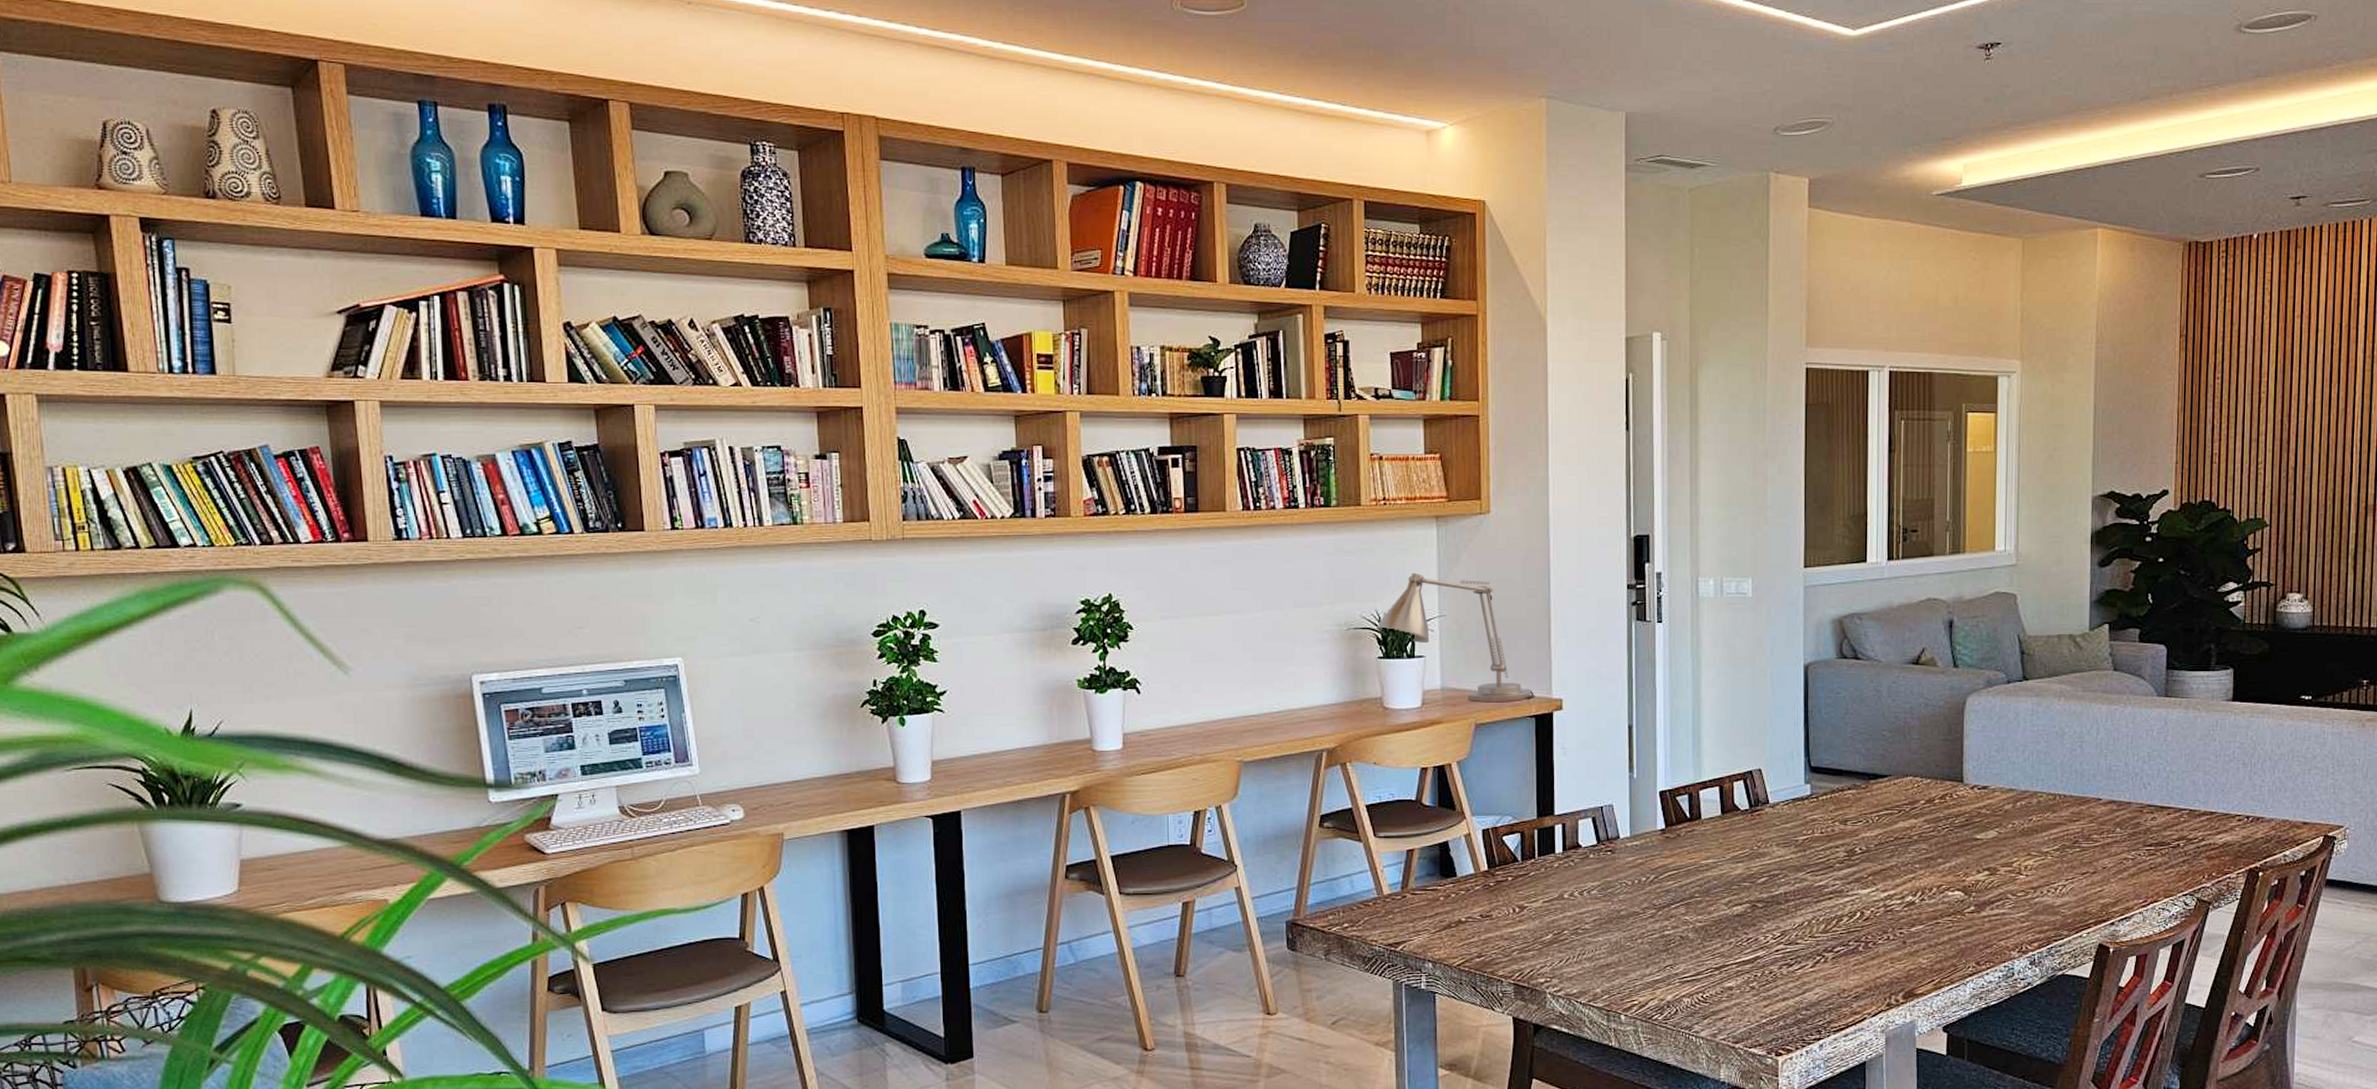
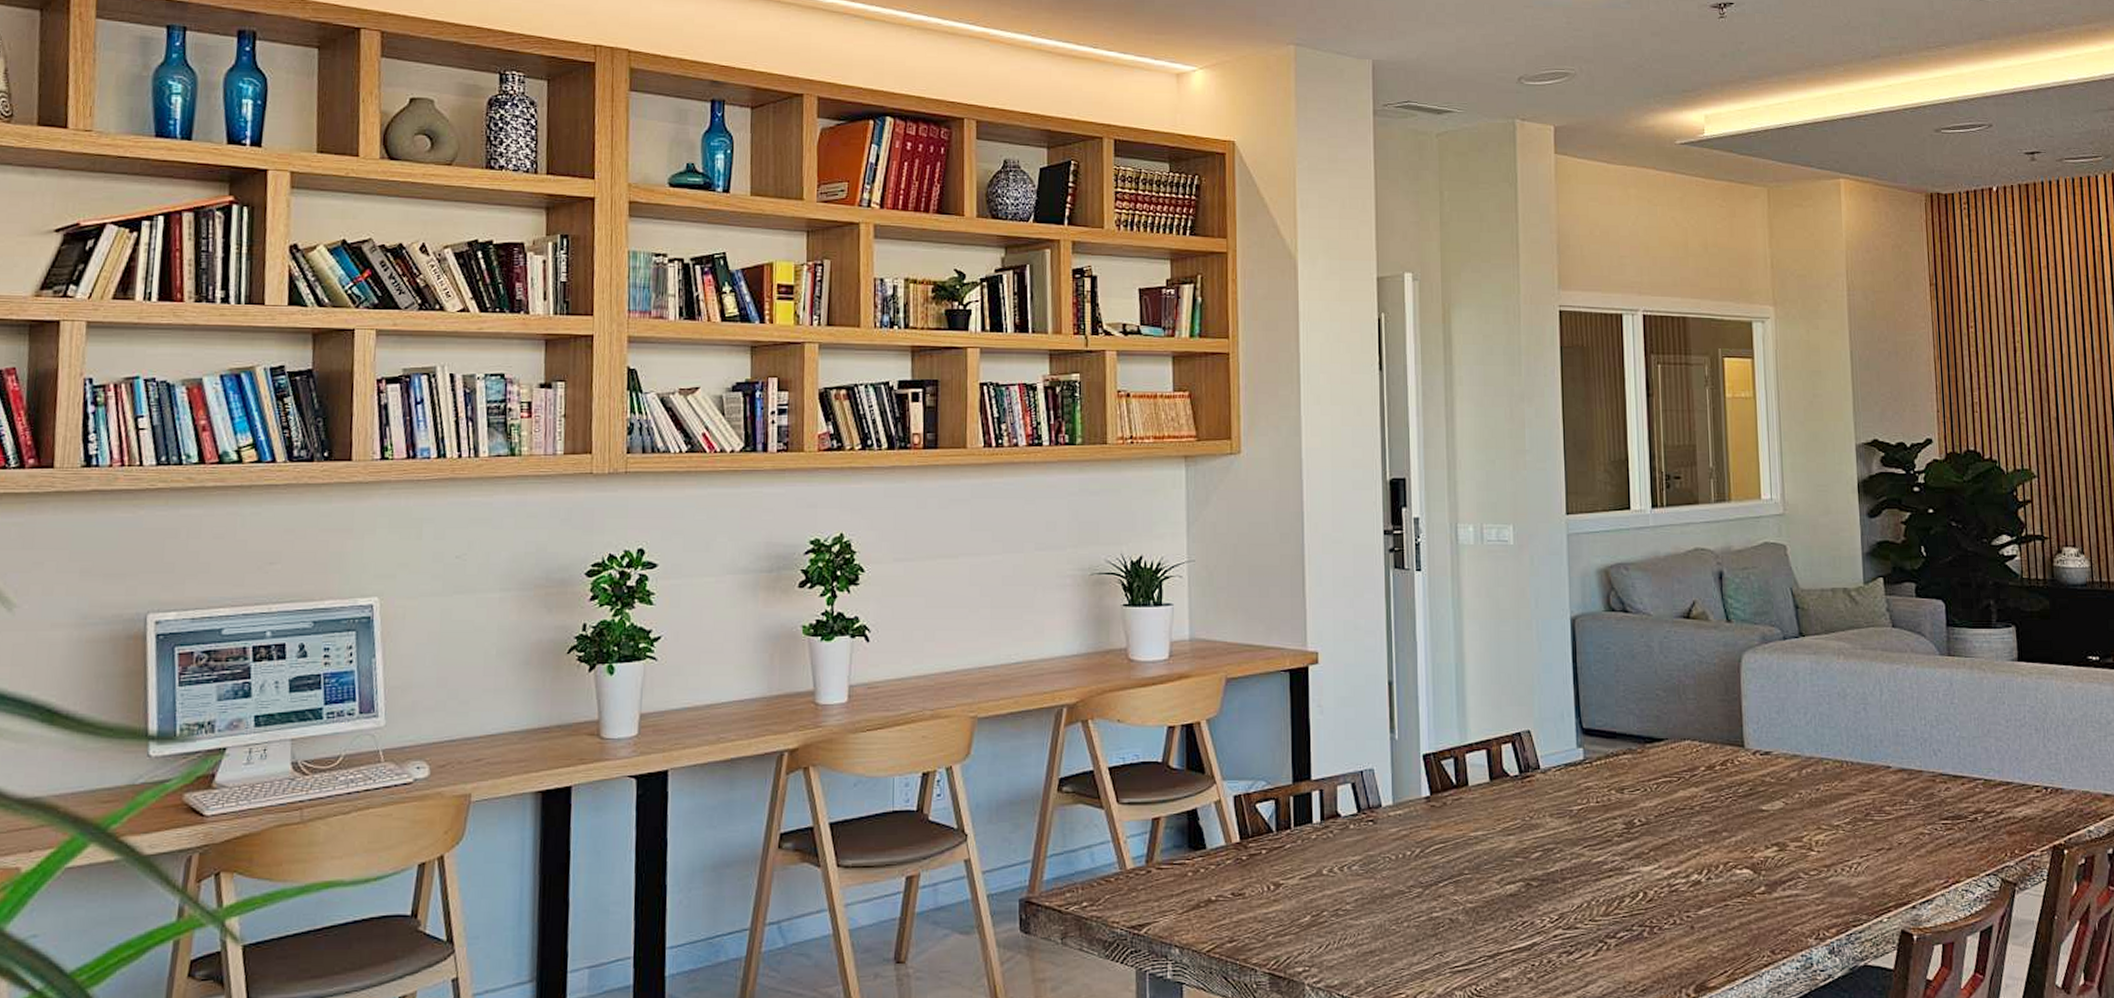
desk lamp: present [1375,572,1534,703] -> none [1120,515,1288,655]

